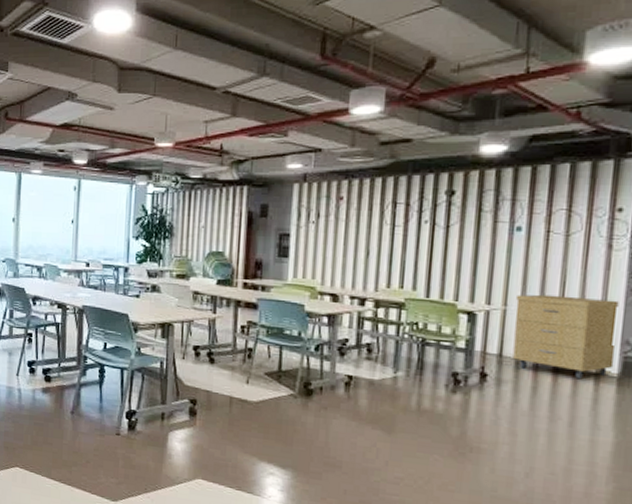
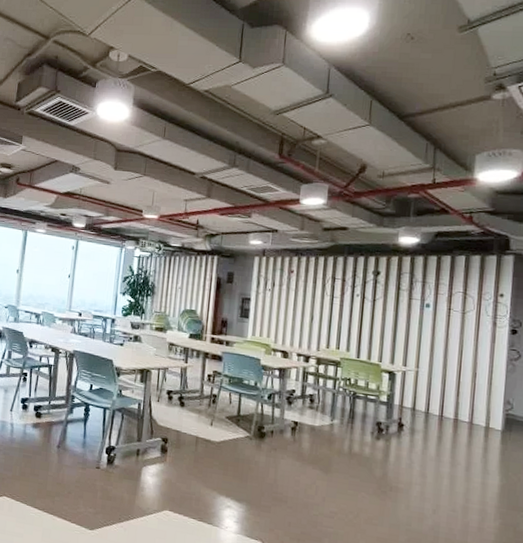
storage cabinet: present [512,294,619,380] -> none [423,359,502,432]

